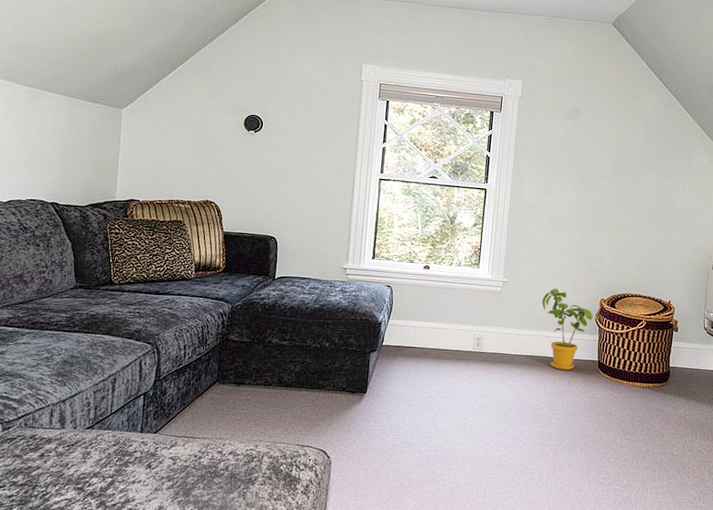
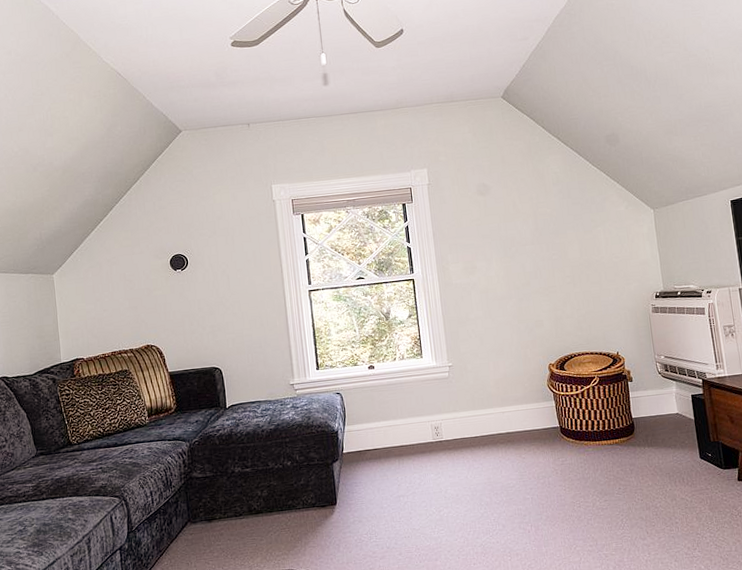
house plant: present [541,288,594,370] -> none [491,362,546,443]

